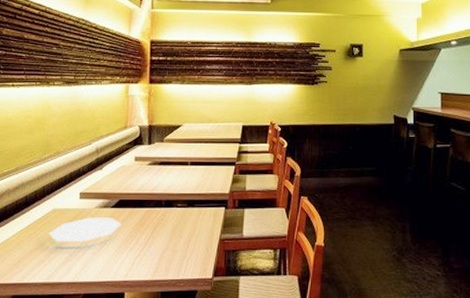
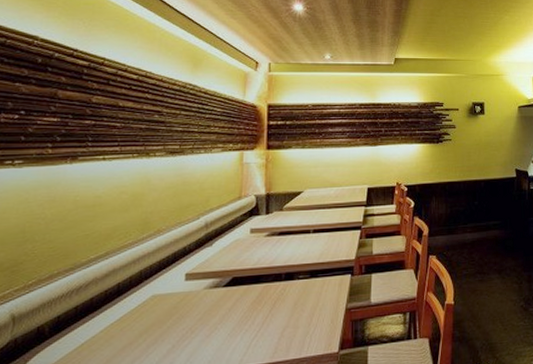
plate: present [49,217,121,243] -> none [147,298,235,333]

